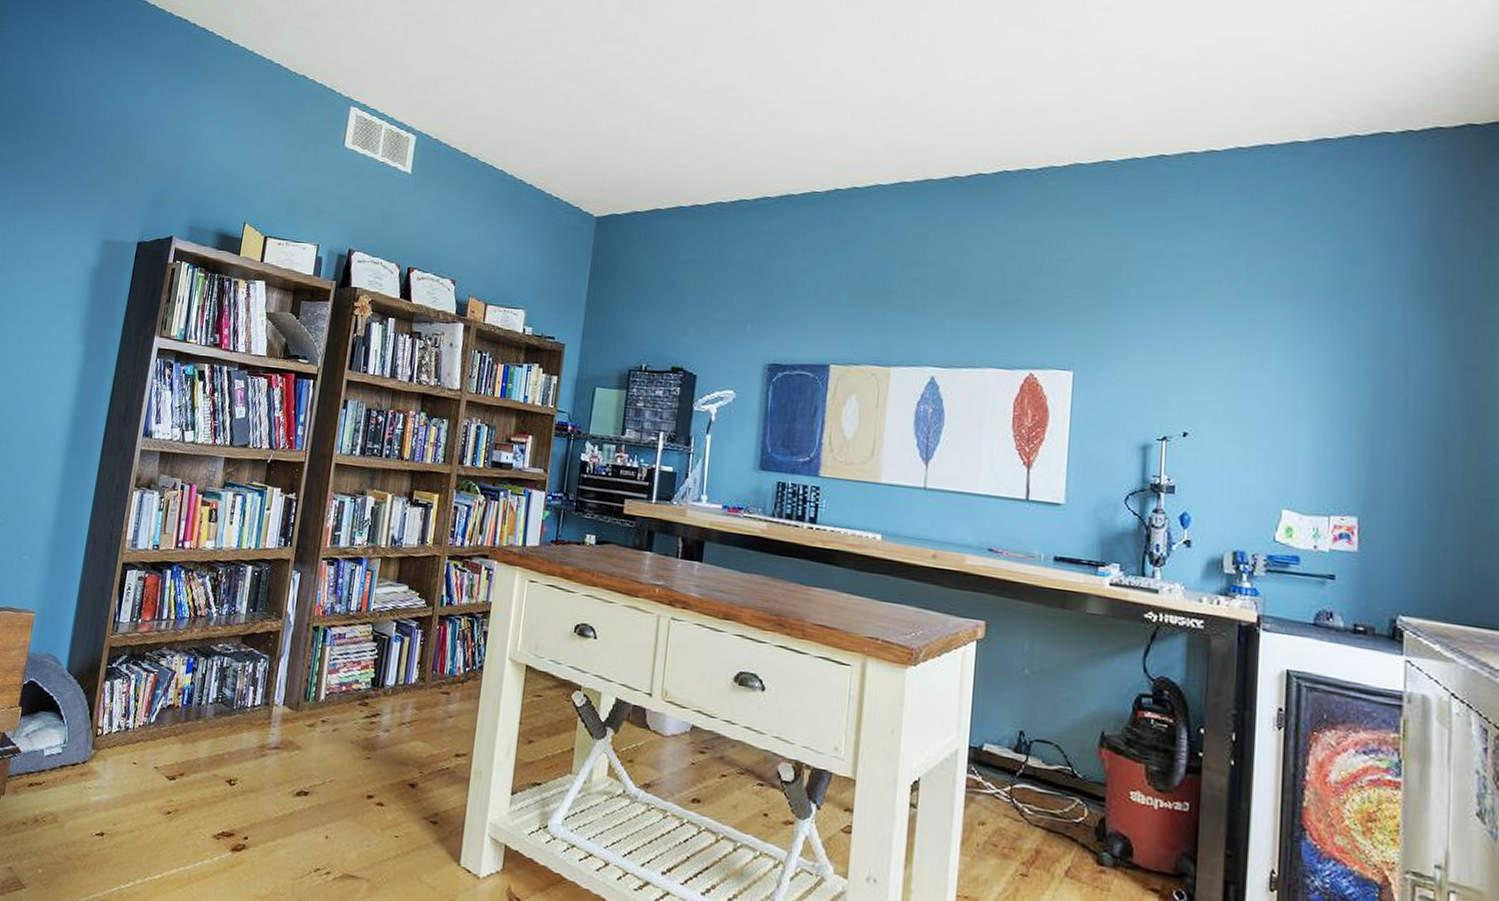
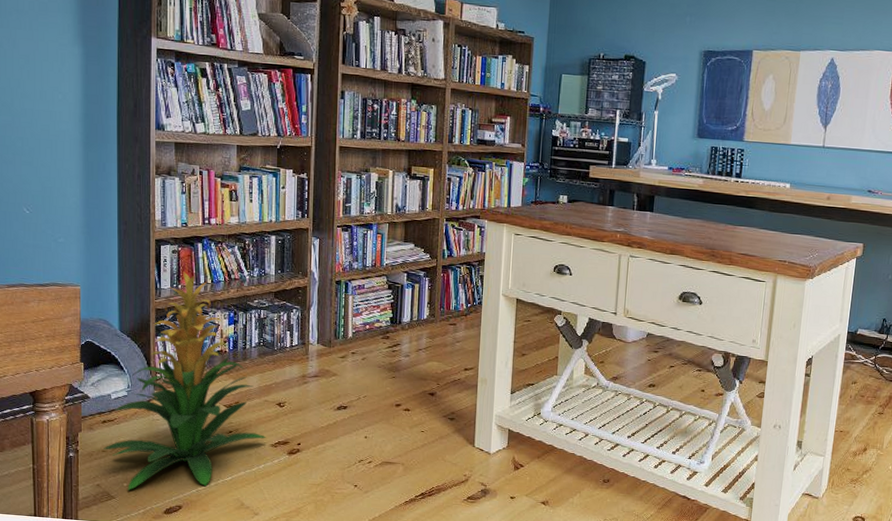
indoor plant: none [23,602,209,884] -> present [102,271,266,490]

